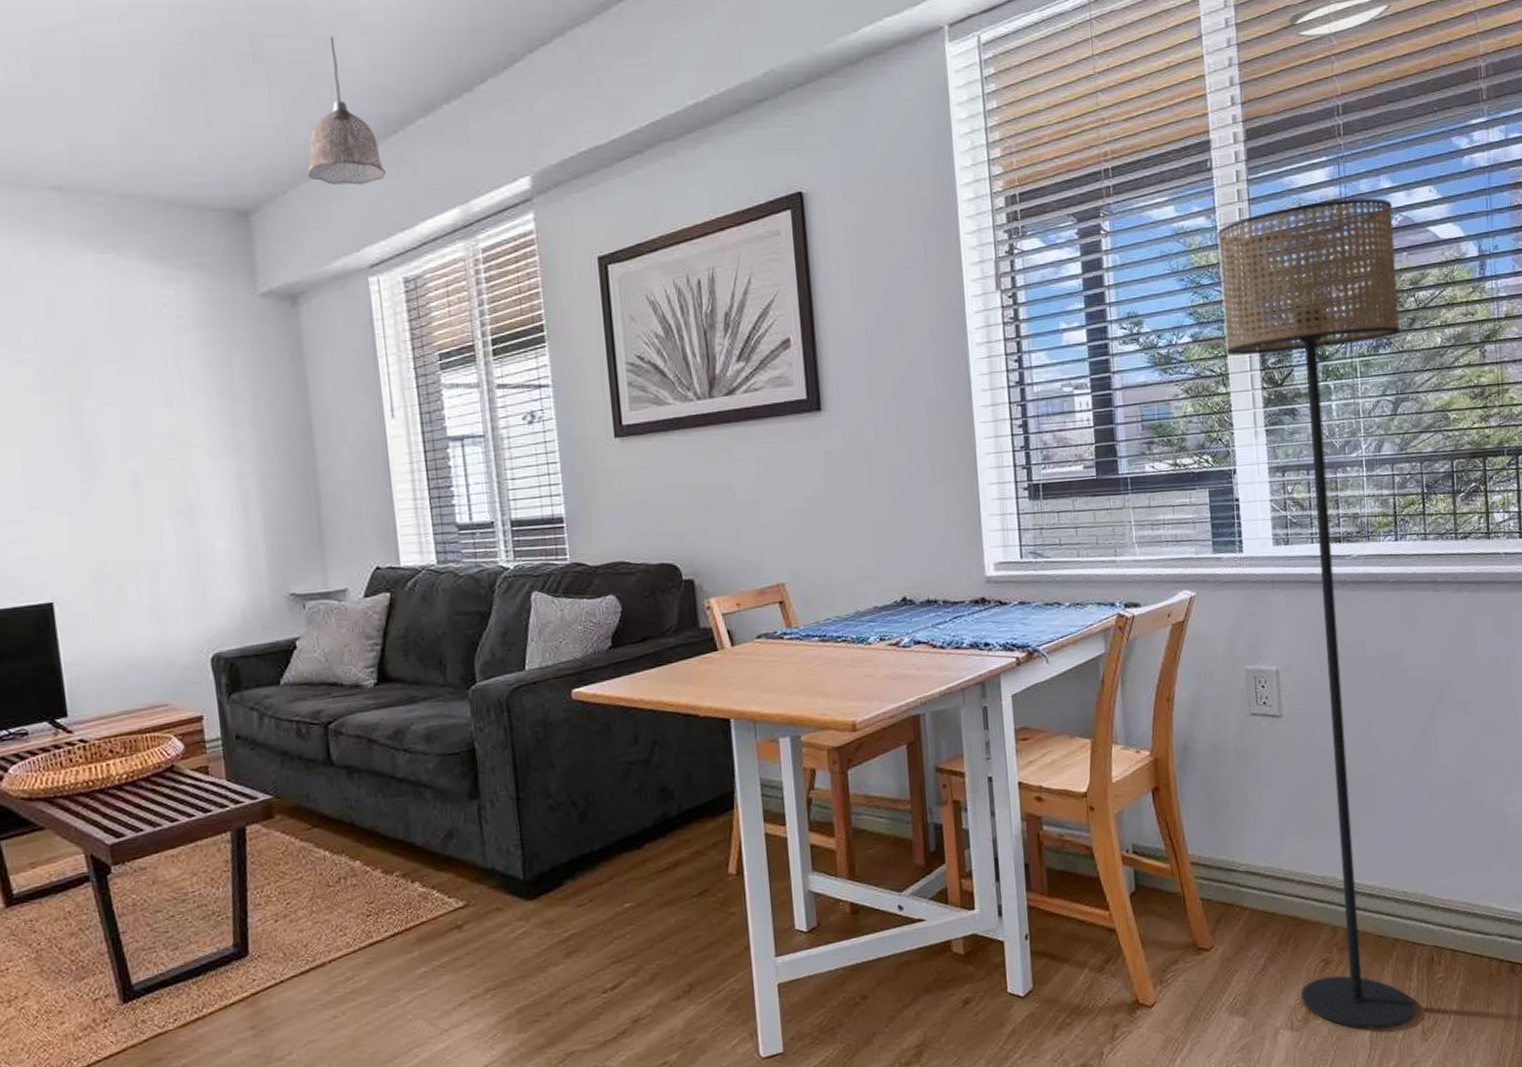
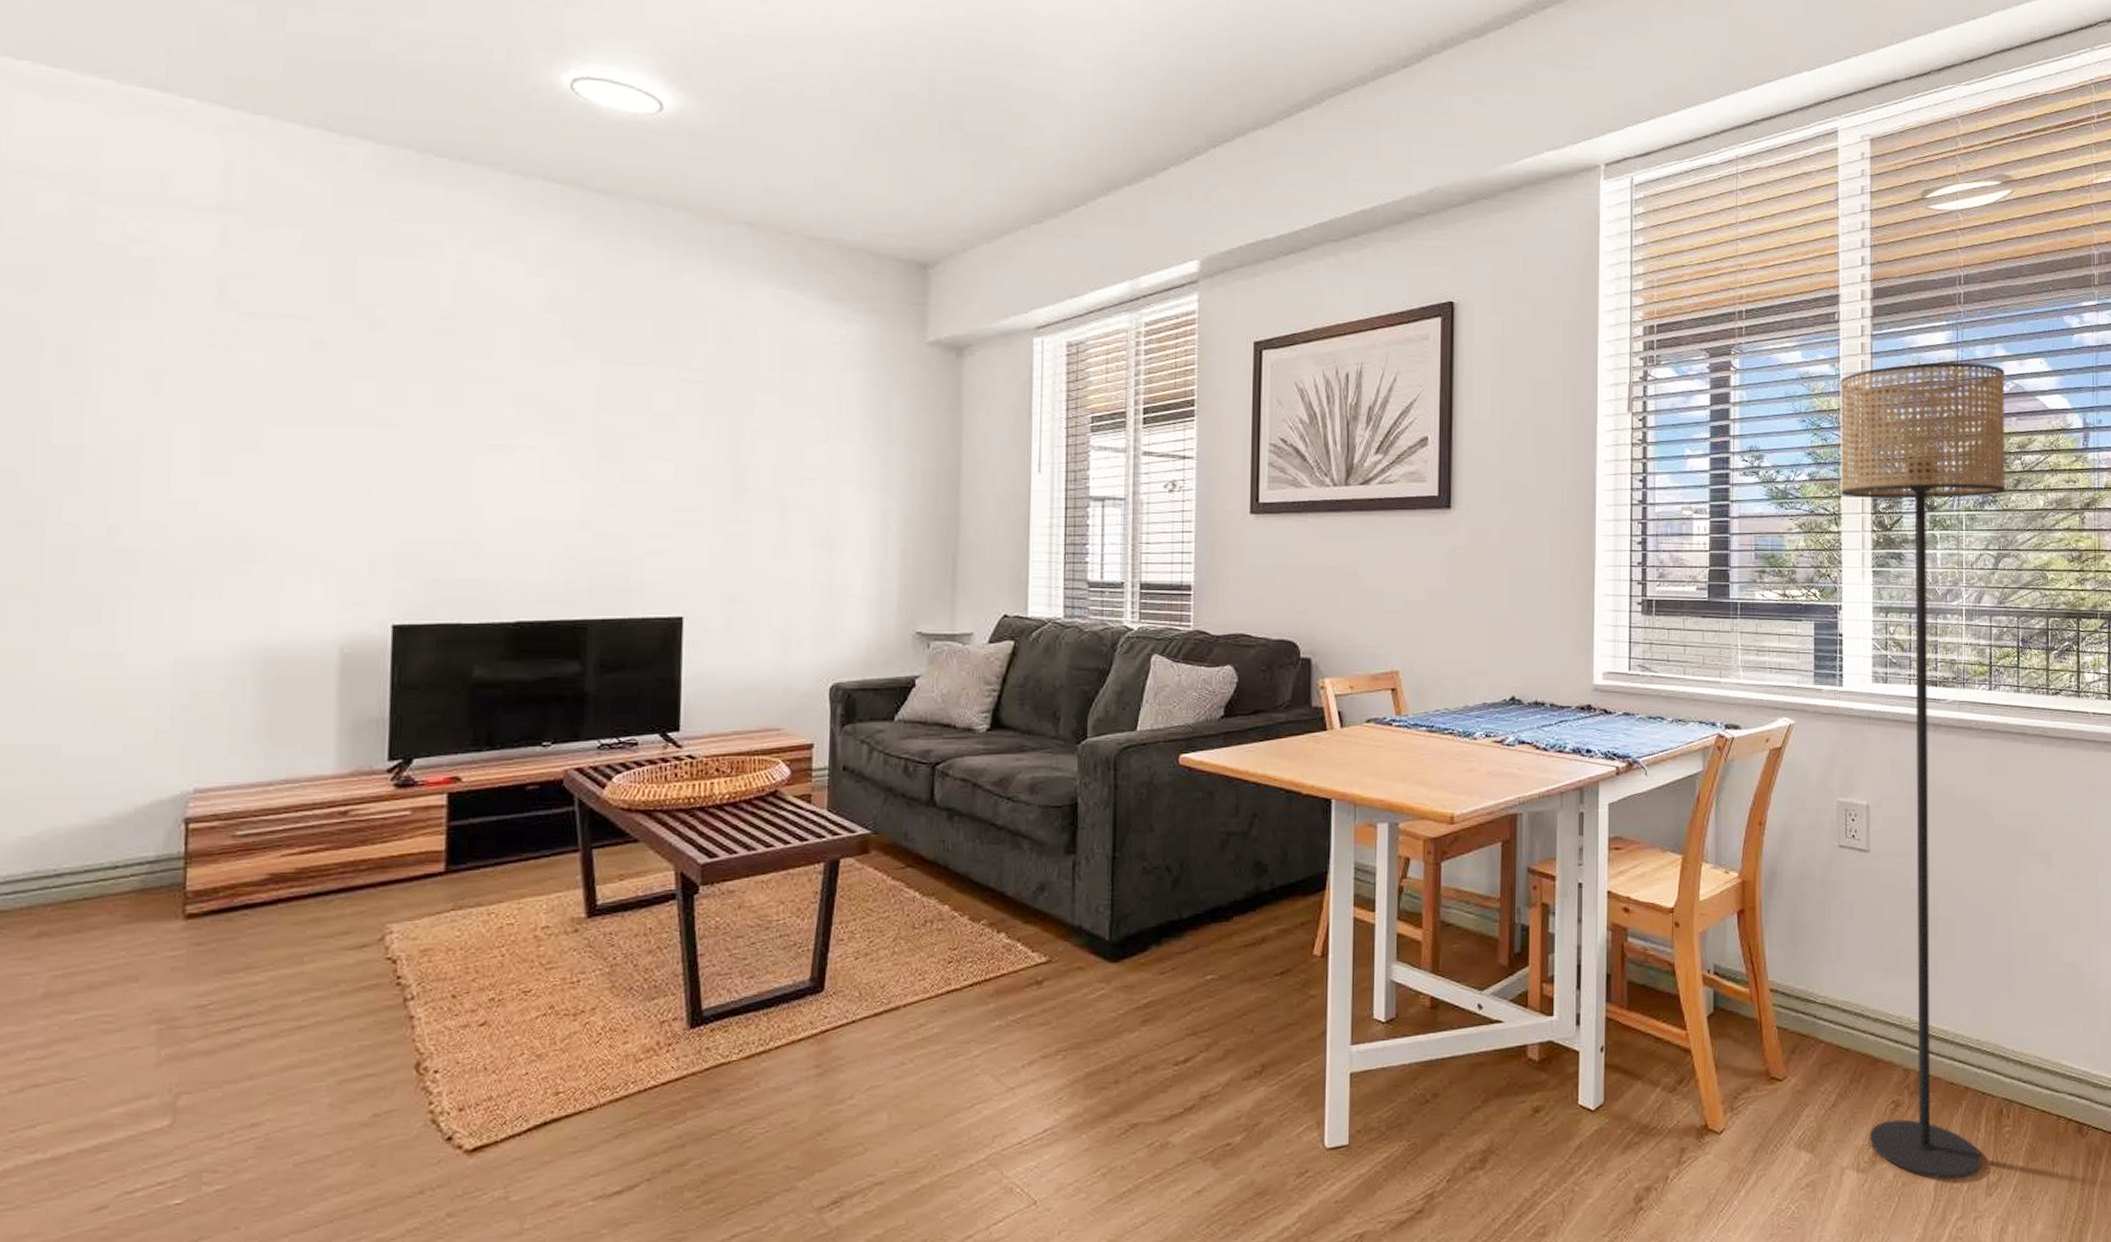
pendant lamp: present [307,35,386,185] -> none [989,112,1063,252]

